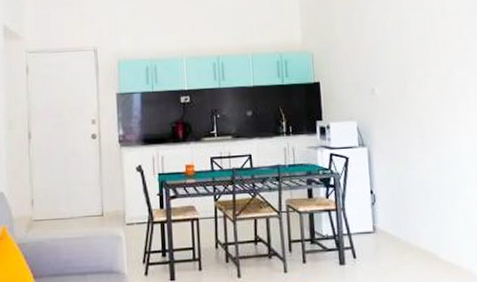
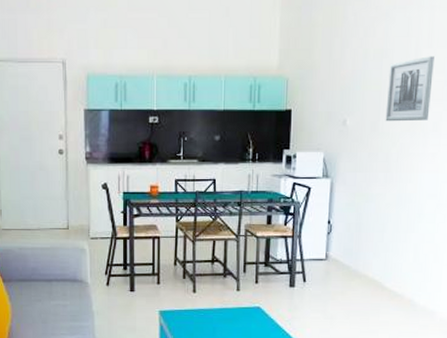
wall art: none [408,25,454,88] -> present [385,56,434,122]

